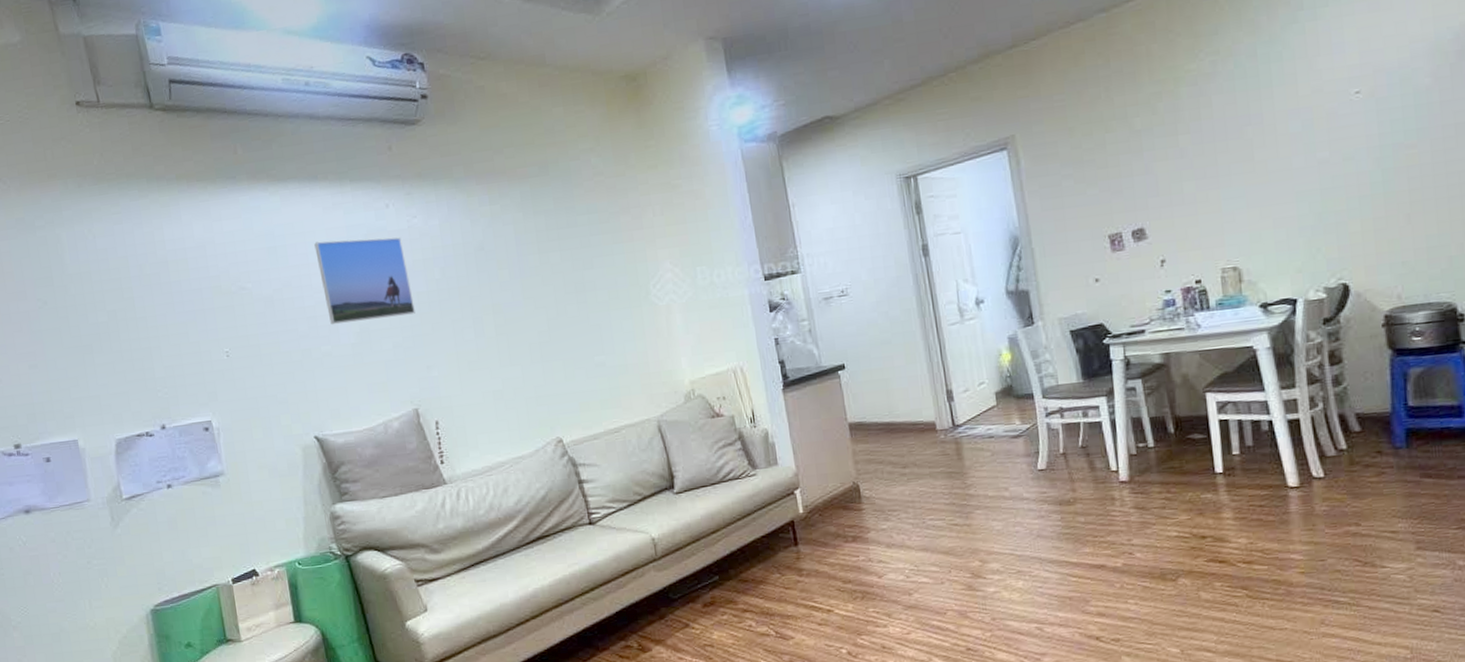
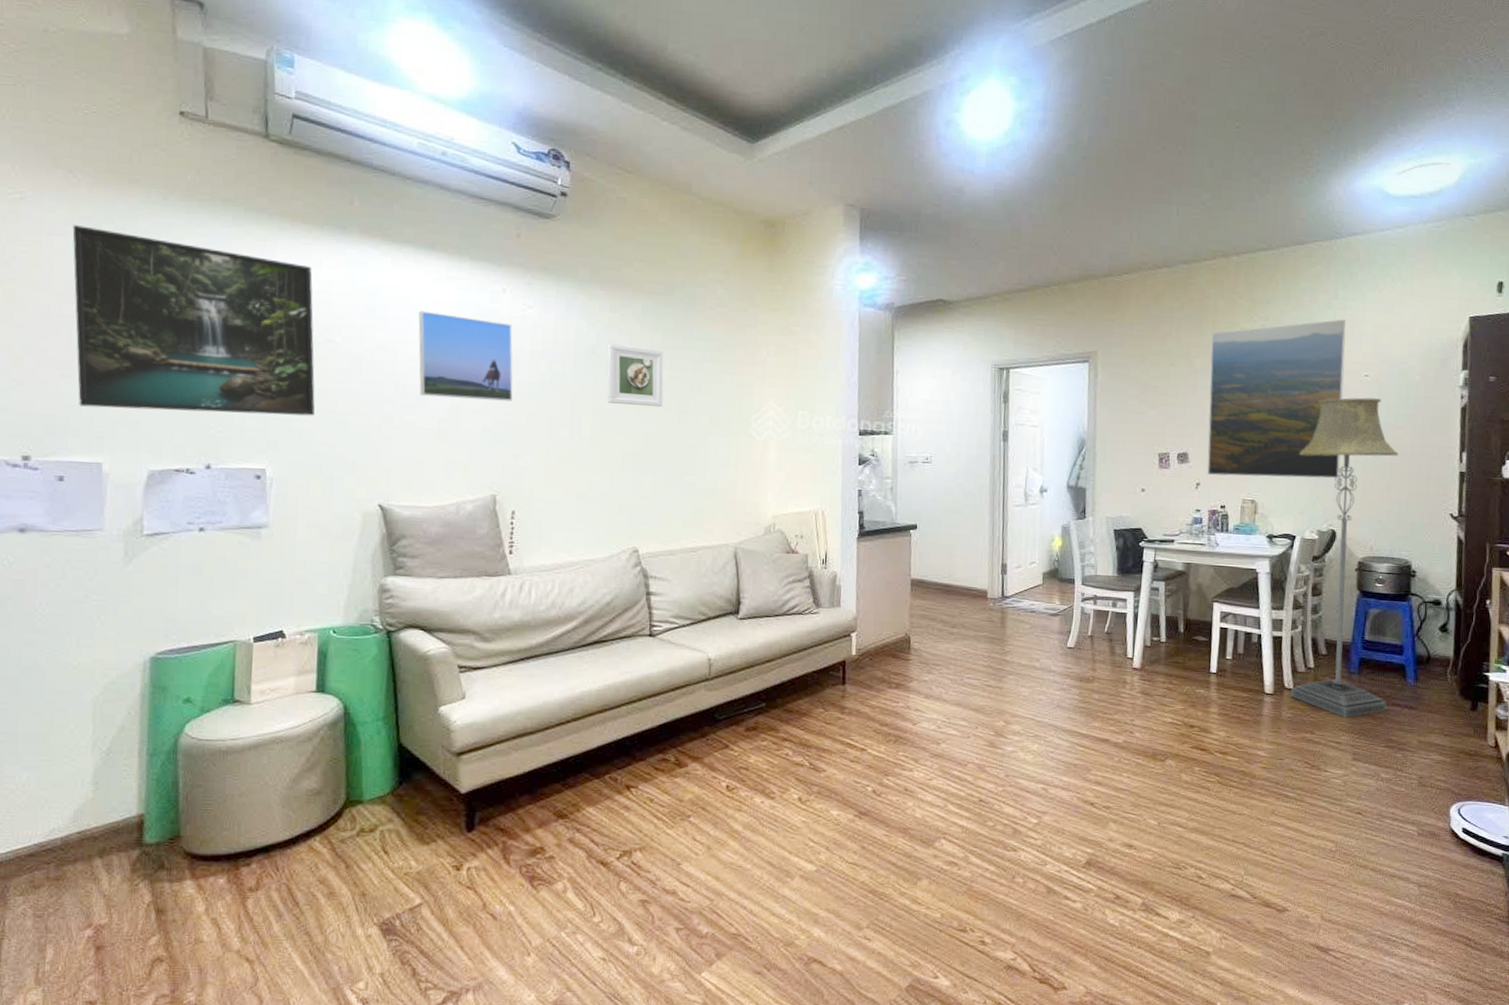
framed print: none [12,221,243,392] -> present [72,225,315,416]
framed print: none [493,233,559,297] -> present [607,343,664,408]
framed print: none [1149,31,1343,249] -> present [1206,319,1346,479]
floor lamp: none [1285,116,1452,502] -> present [1291,397,1399,718]

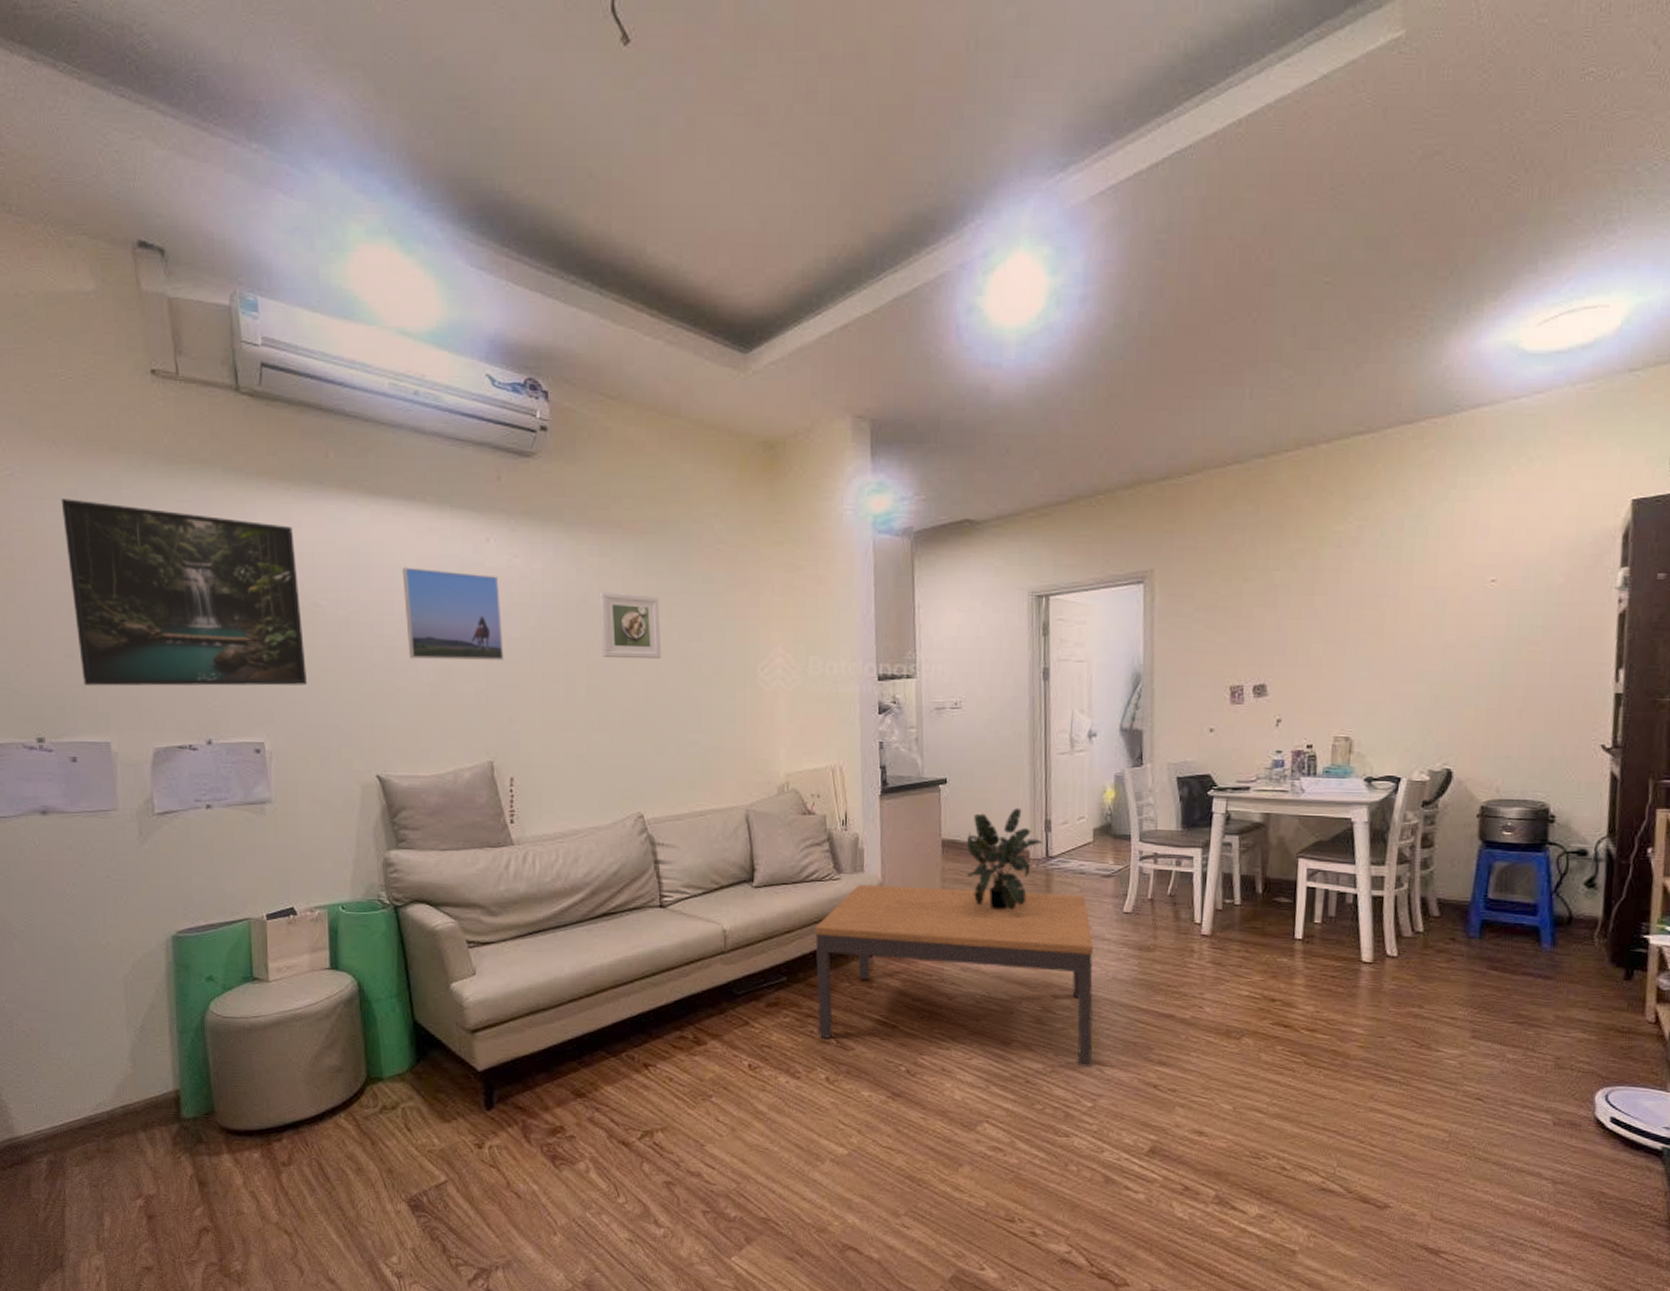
coffee table: none [793,618,1041,787] -> present [814,884,1093,1067]
potted plant: none [932,553,999,644] -> present [966,808,1042,910]
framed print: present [1206,319,1346,479] -> none [1289,513,1468,711]
floor lamp: present [1291,397,1399,718] -> none [1394,608,1535,989]

